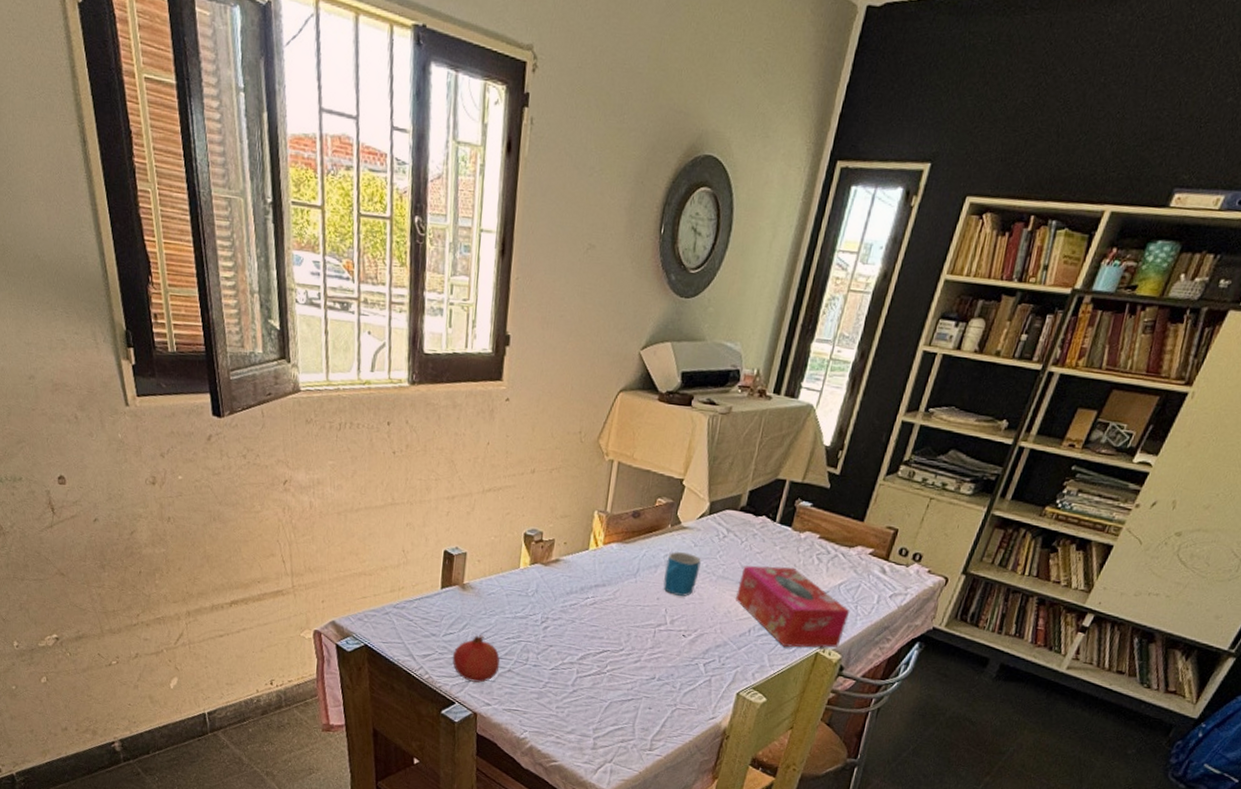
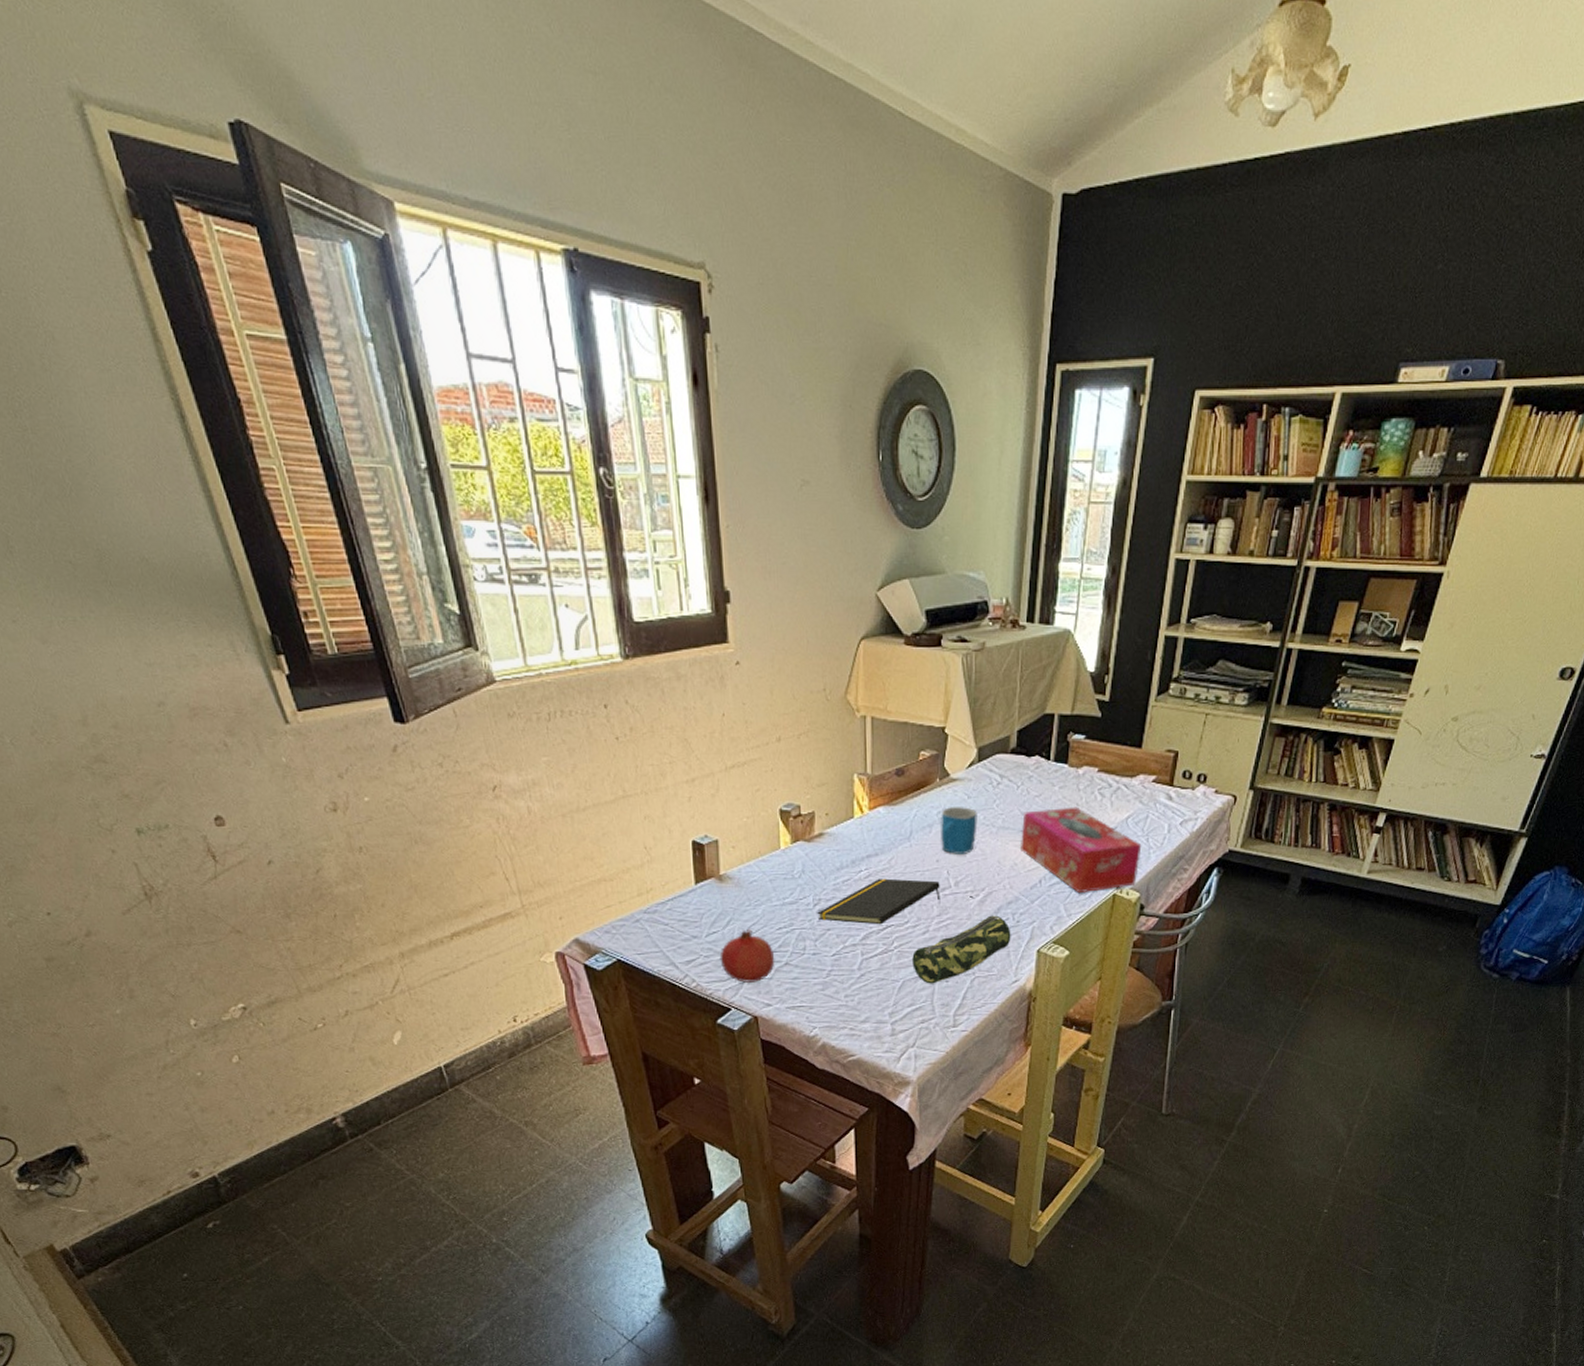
notepad: none [543,607,657,649] -> present [817,878,940,925]
pencil case: none [621,655,716,709] -> present [912,915,1011,984]

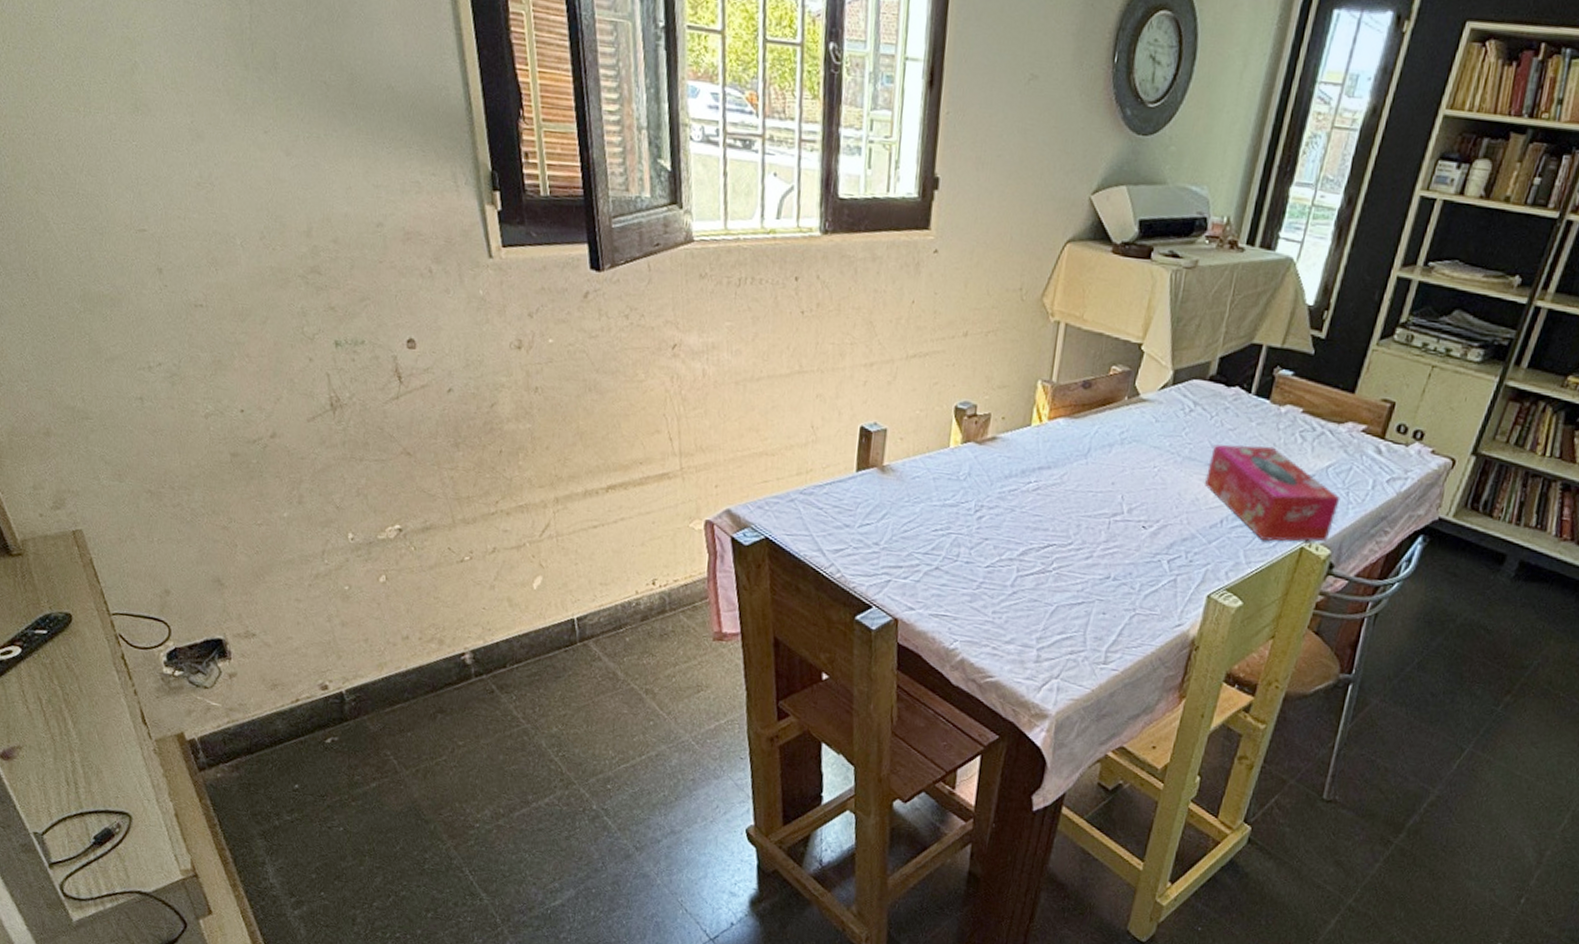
fruit: present [719,928,775,983] -> none [869,525,926,583]
notepad: present [817,878,940,925] -> none [977,493,1112,543]
pencil case: present [912,915,1011,984] -> none [1069,550,1182,614]
mug: present [941,807,977,854] -> none [1119,428,1164,481]

